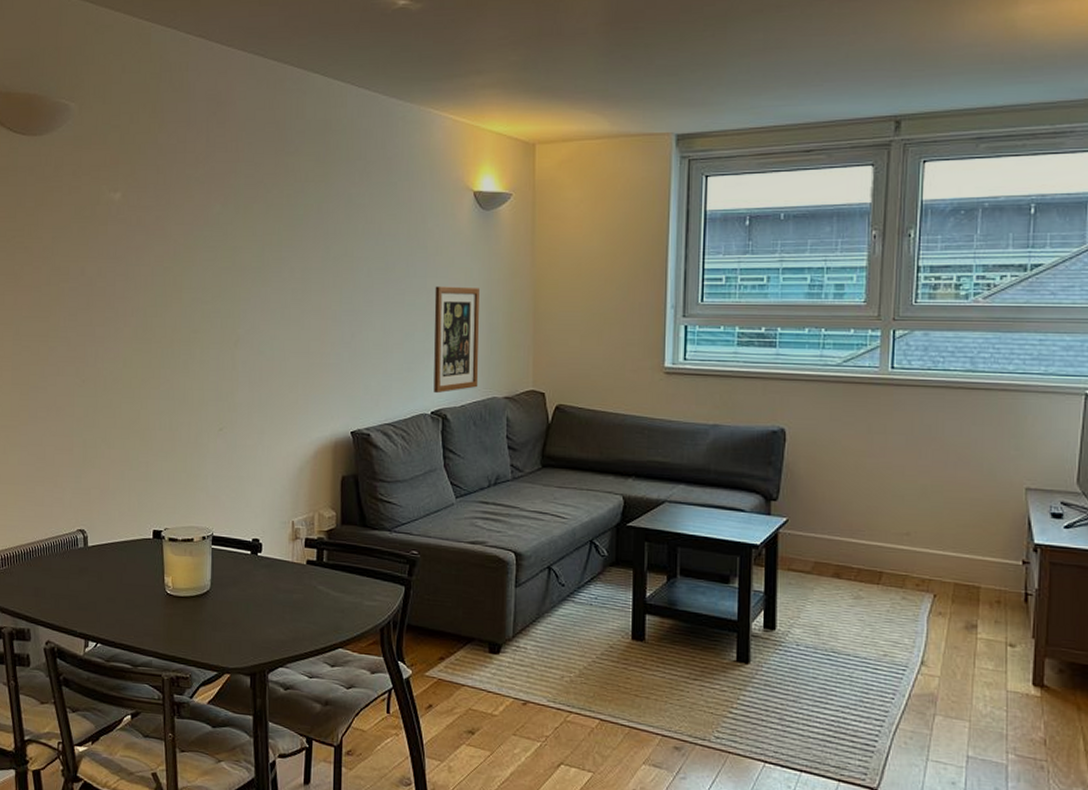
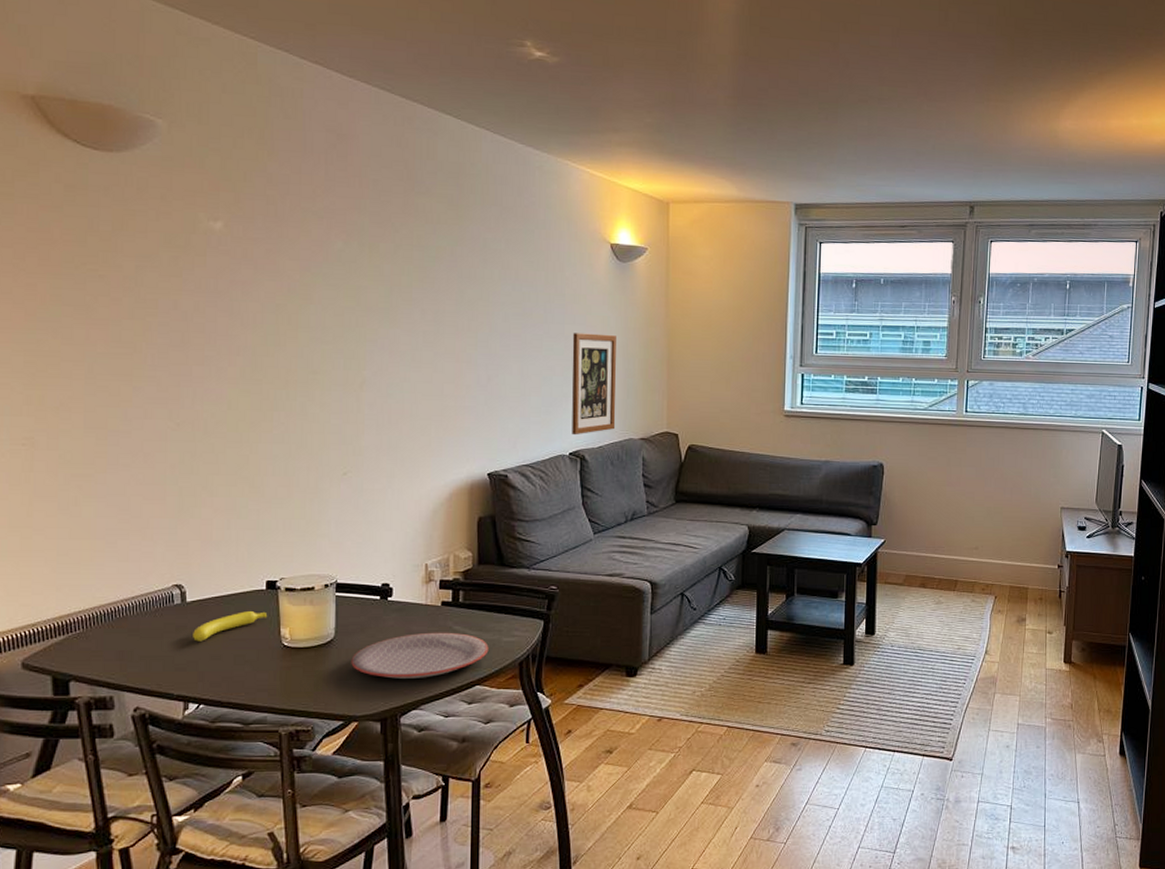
banana: none [93,558,154,584] -> present [193,611,268,642]
plate: none [225,590,351,636] -> present [351,632,489,679]

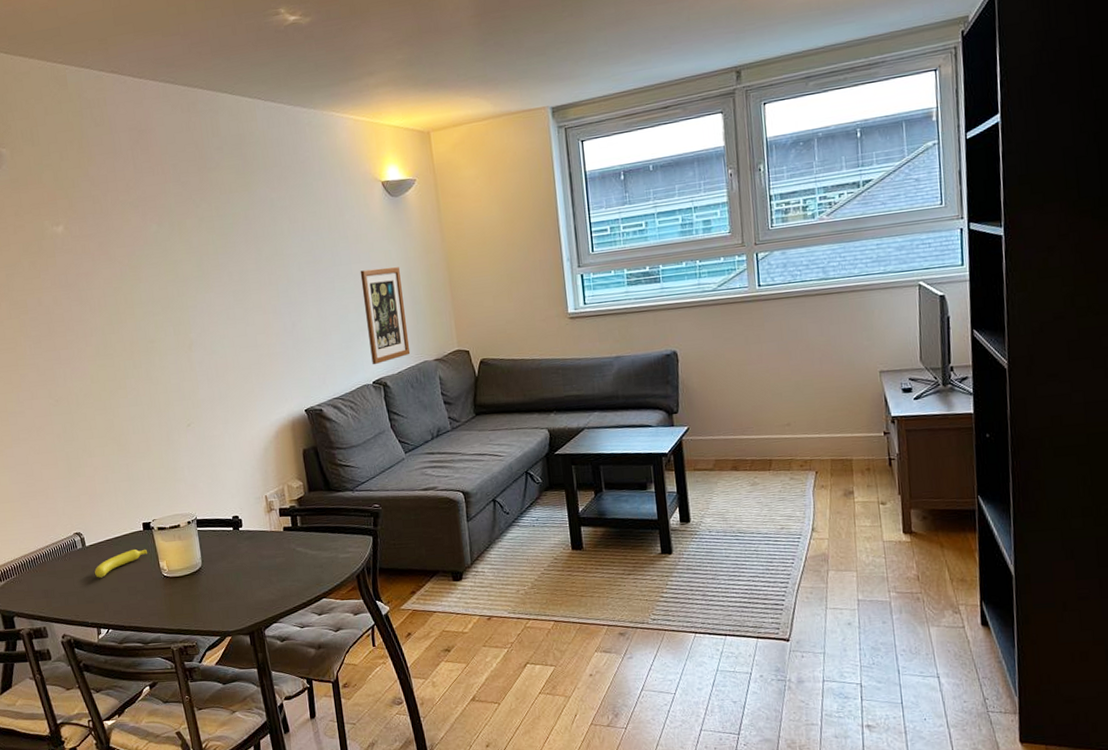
plate: present [351,632,489,679] -> none [218,553,329,598]

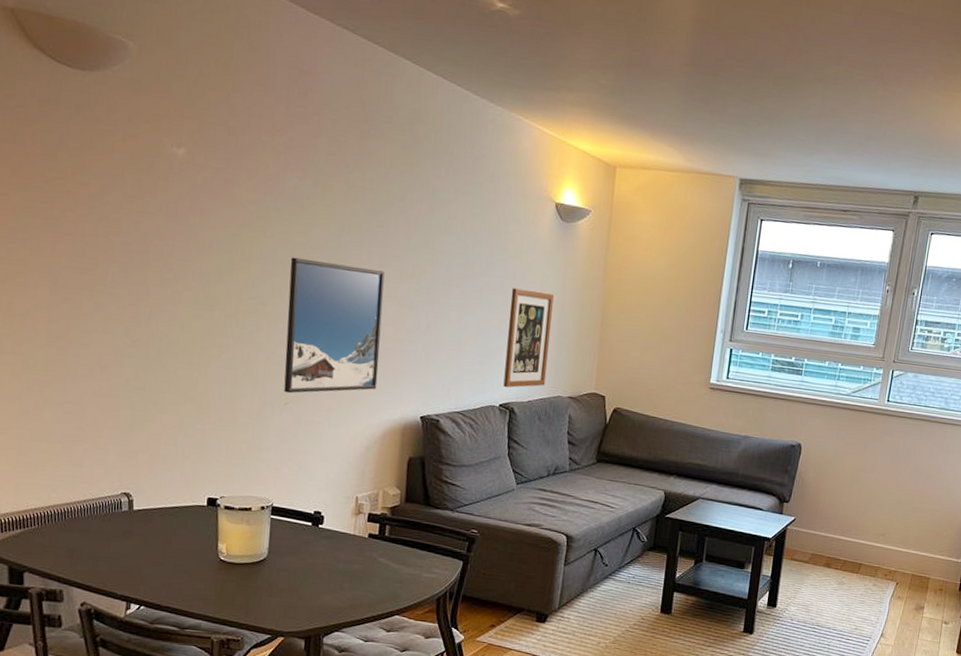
banana: present [94,549,148,578] -> none [137,524,207,548]
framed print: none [165,286,262,416] -> present [284,257,385,394]

